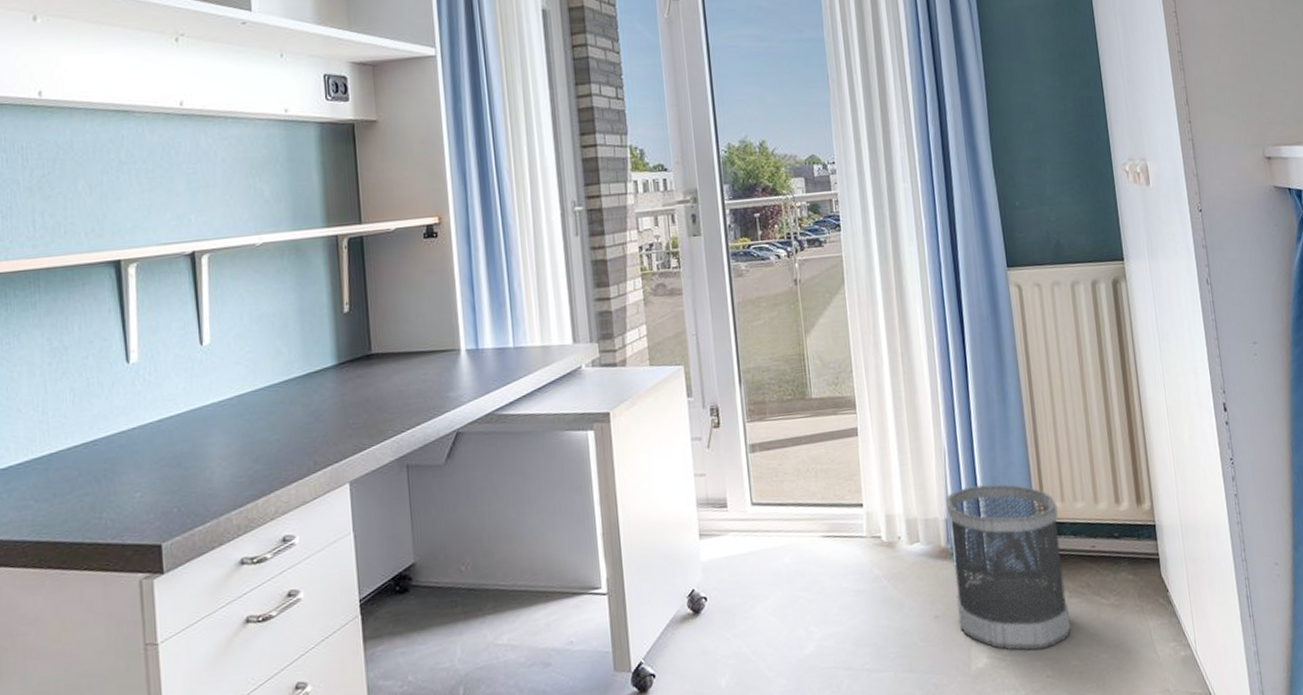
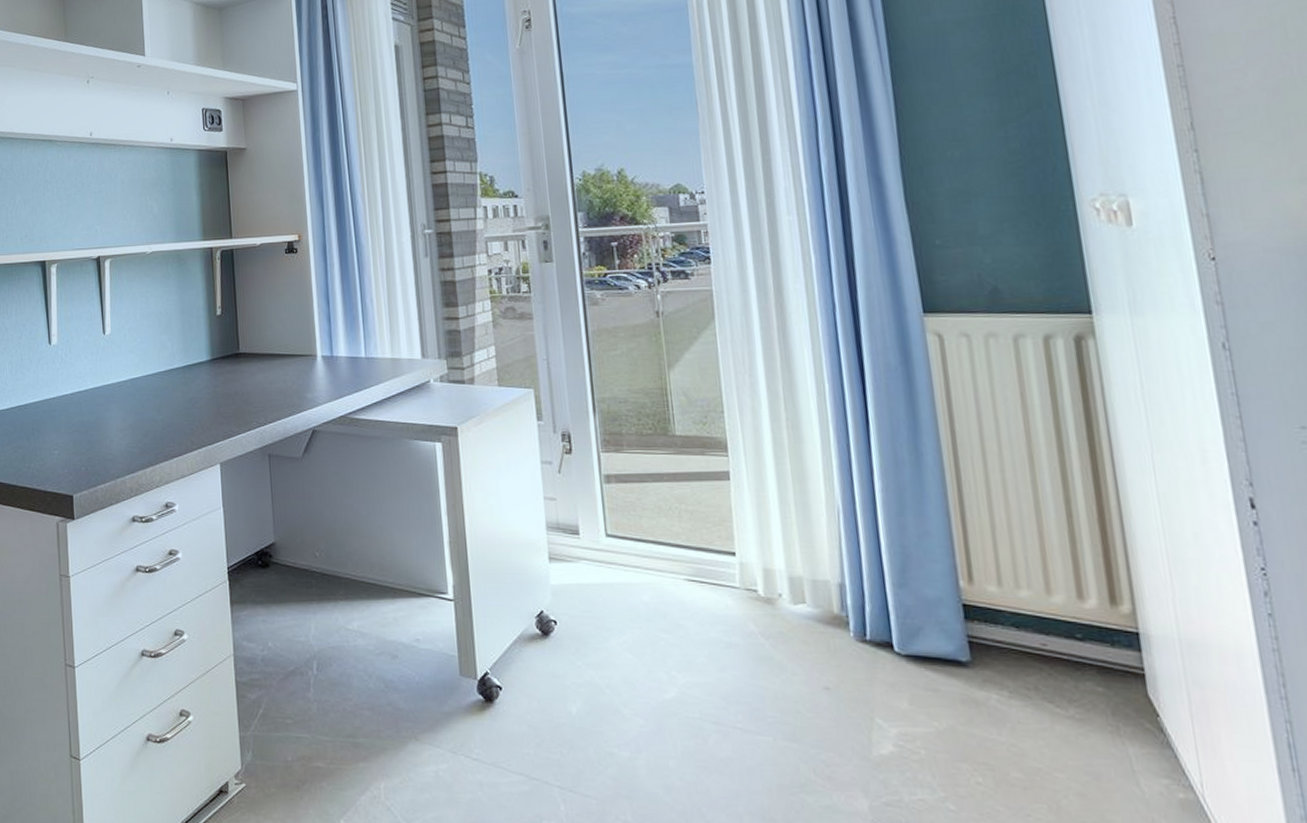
wastebasket: present [946,484,1071,651] -> none [840,551,1011,751]

